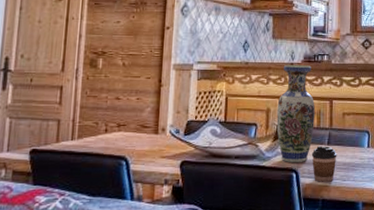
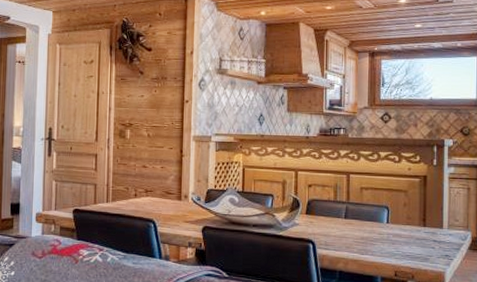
vase: present [276,65,315,163] -> none [293,138,331,235]
coffee cup: present [311,146,337,182] -> none [328,219,355,255]

